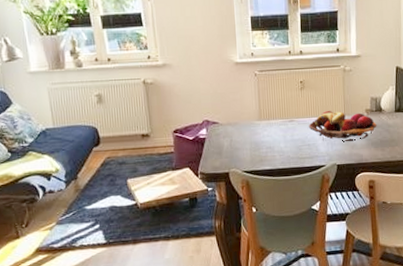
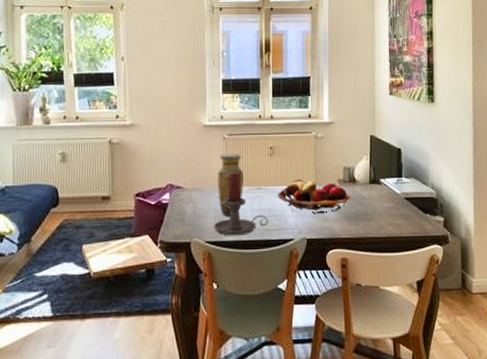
candle holder: none [250,106,302,165] -> present [214,172,269,236]
vase: none [251,89,277,148] -> present [218,153,244,217]

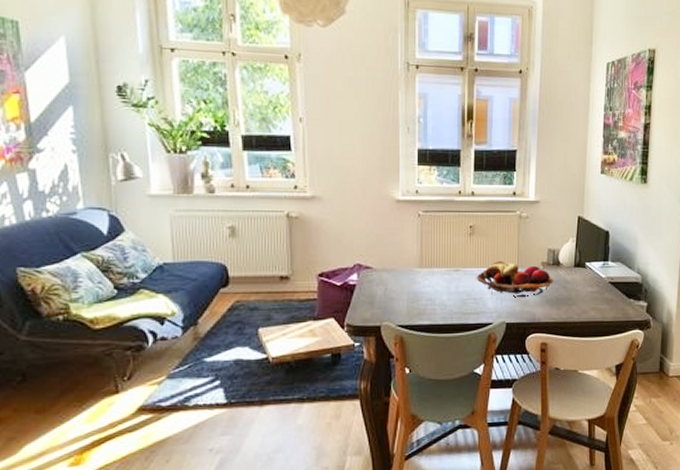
candle holder: present [214,172,269,236] -> none [407,252,466,320]
vase: present [218,153,244,217] -> none [411,232,440,300]

